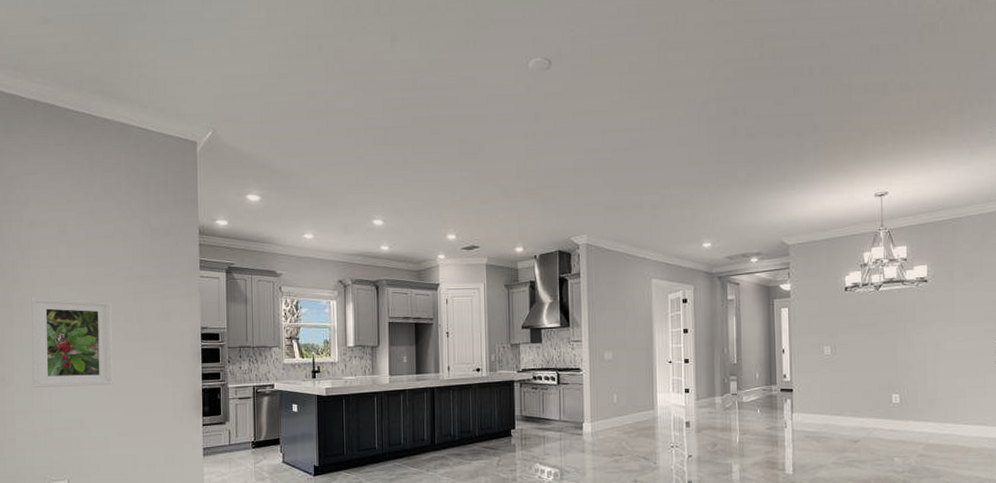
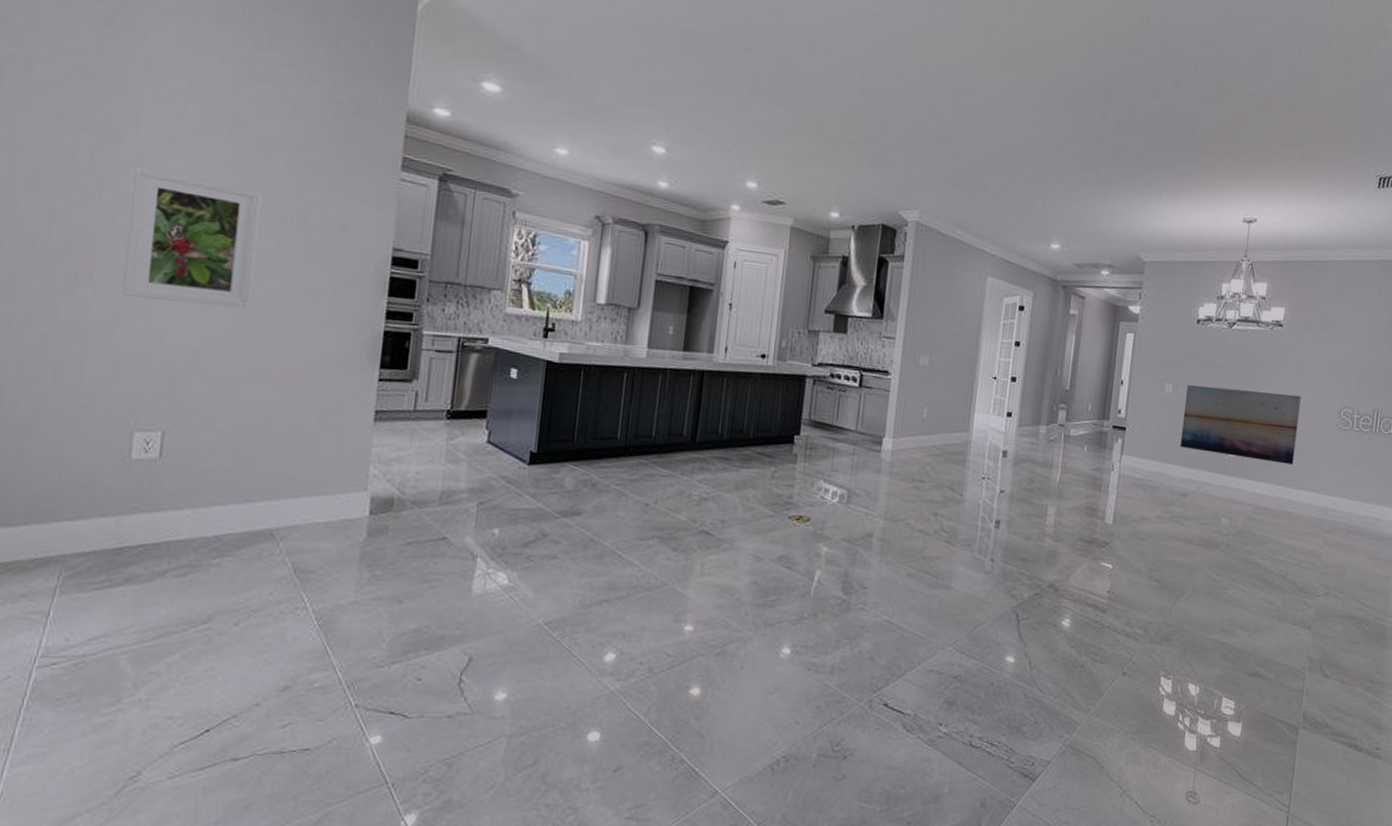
wall art: none [843,340,957,404] -> present [1180,384,1301,465]

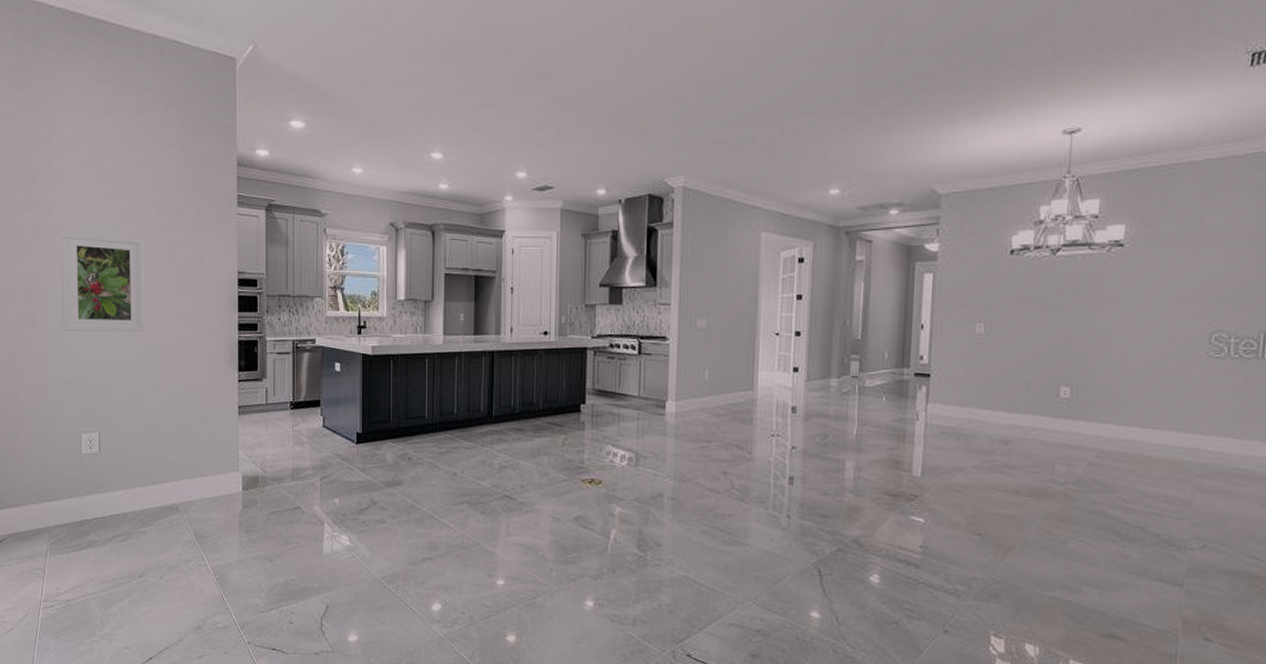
wall art: present [1180,384,1301,465] -> none [997,322,1154,402]

